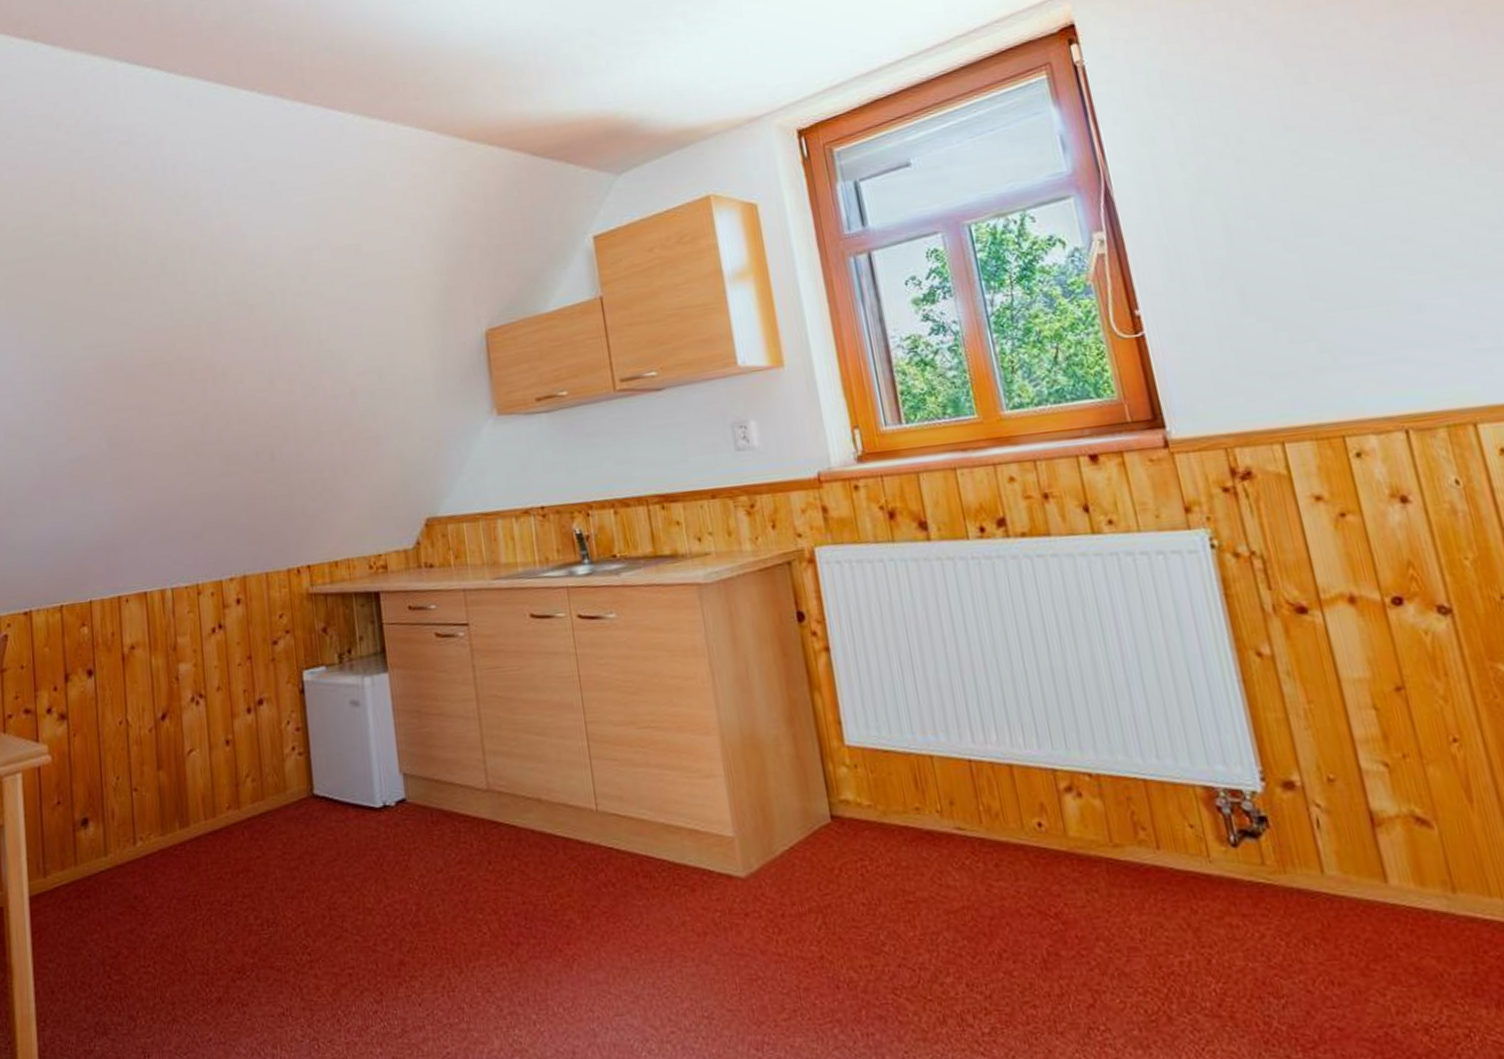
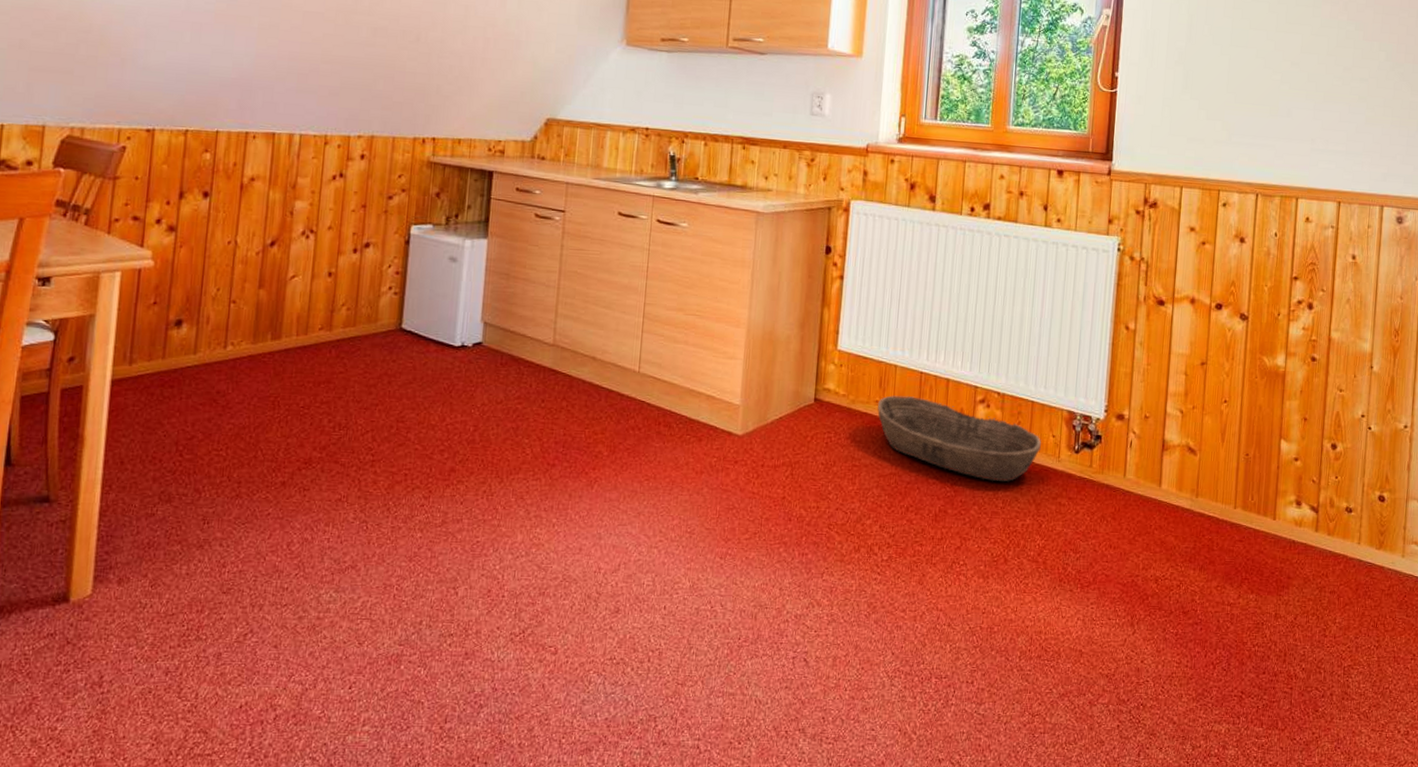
basket: none [918,795,1178,902] -> present [877,395,1042,482]

